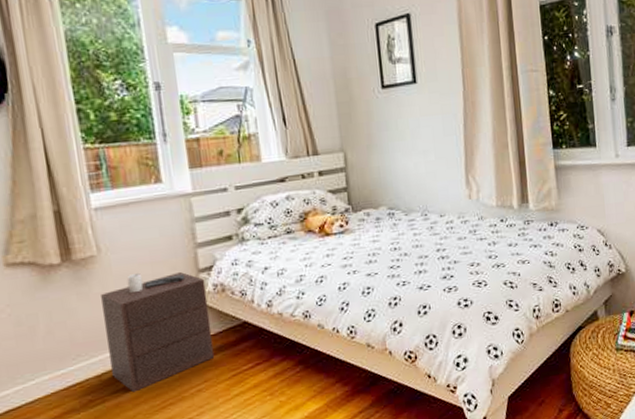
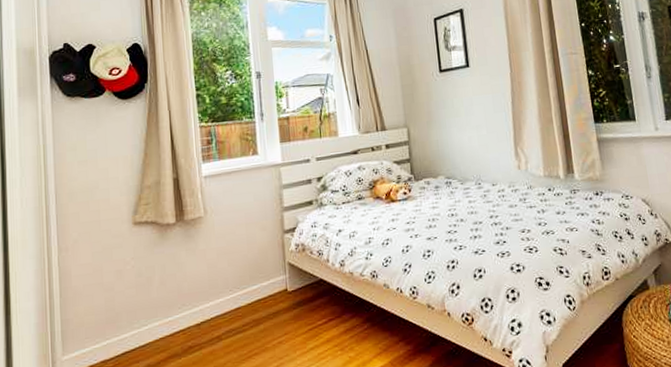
nightstand: present [101,271,215,393] -> none [205,232,294,342]

